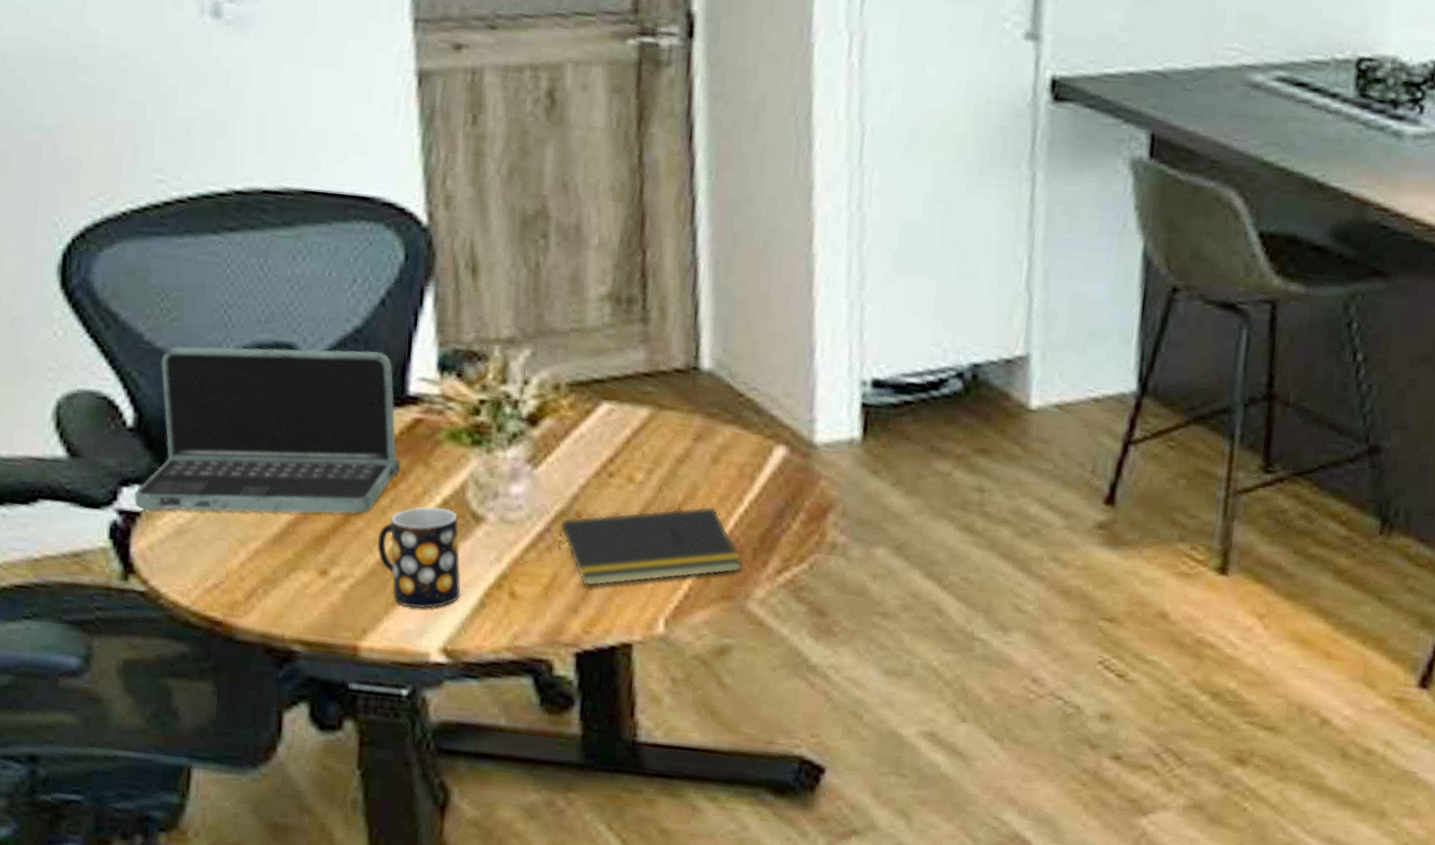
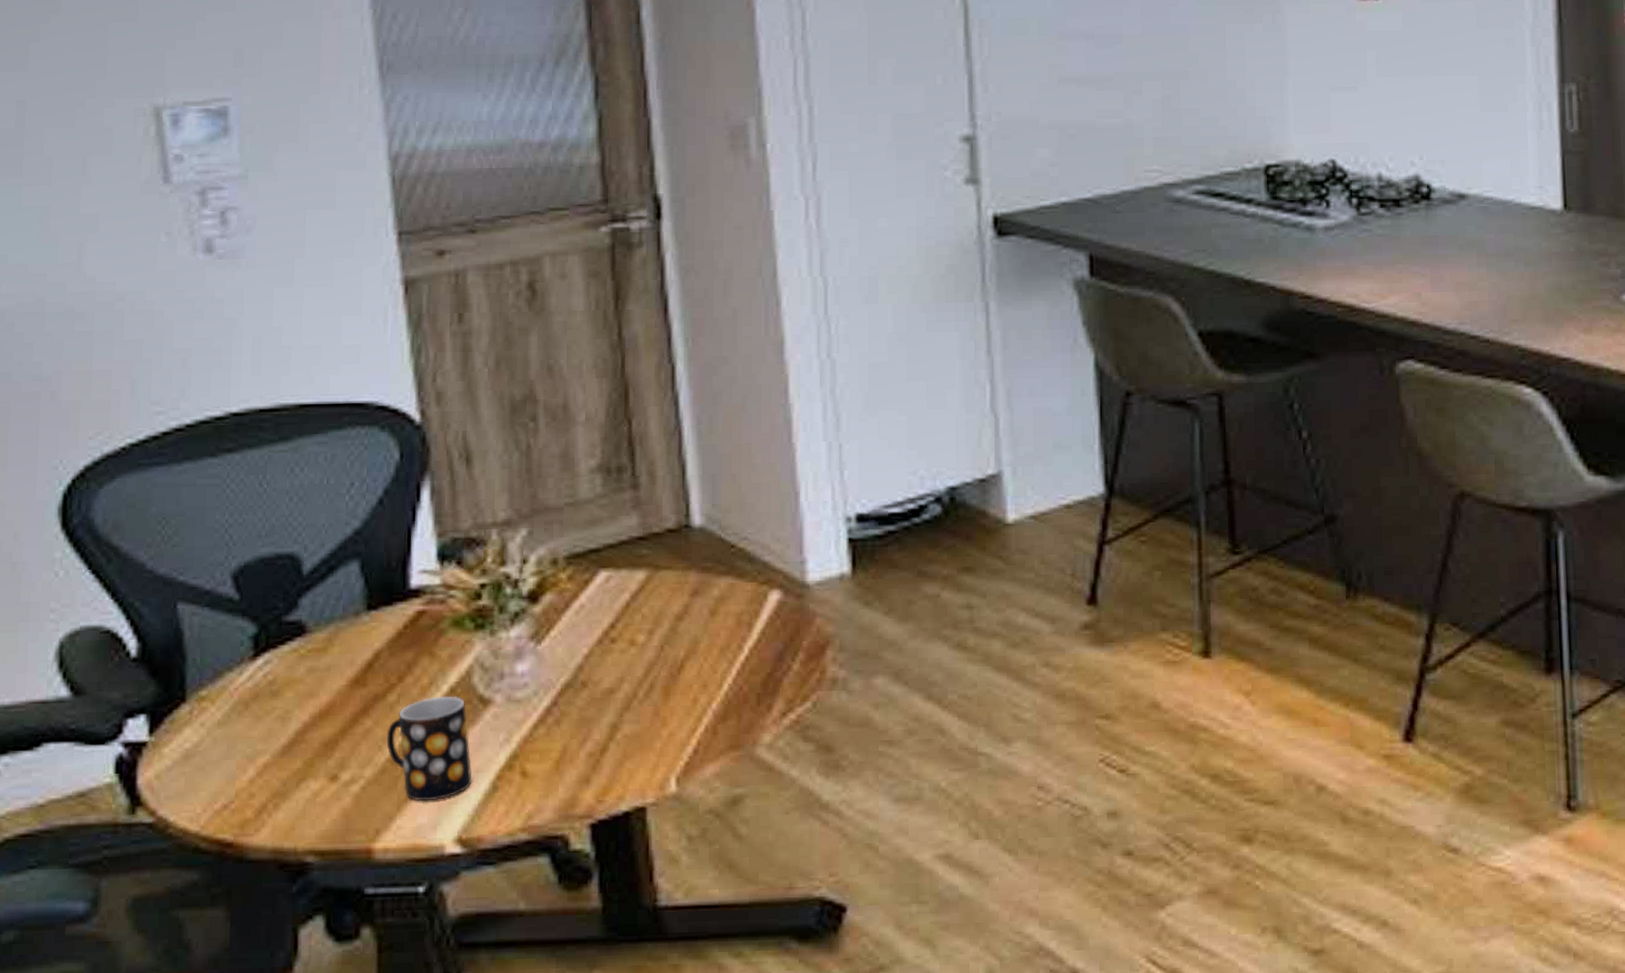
laptop: present [134,346,401,515] -> none [140,551,406,739]
notepad: present [558,505,743,587] -> none [566,658,747,755]

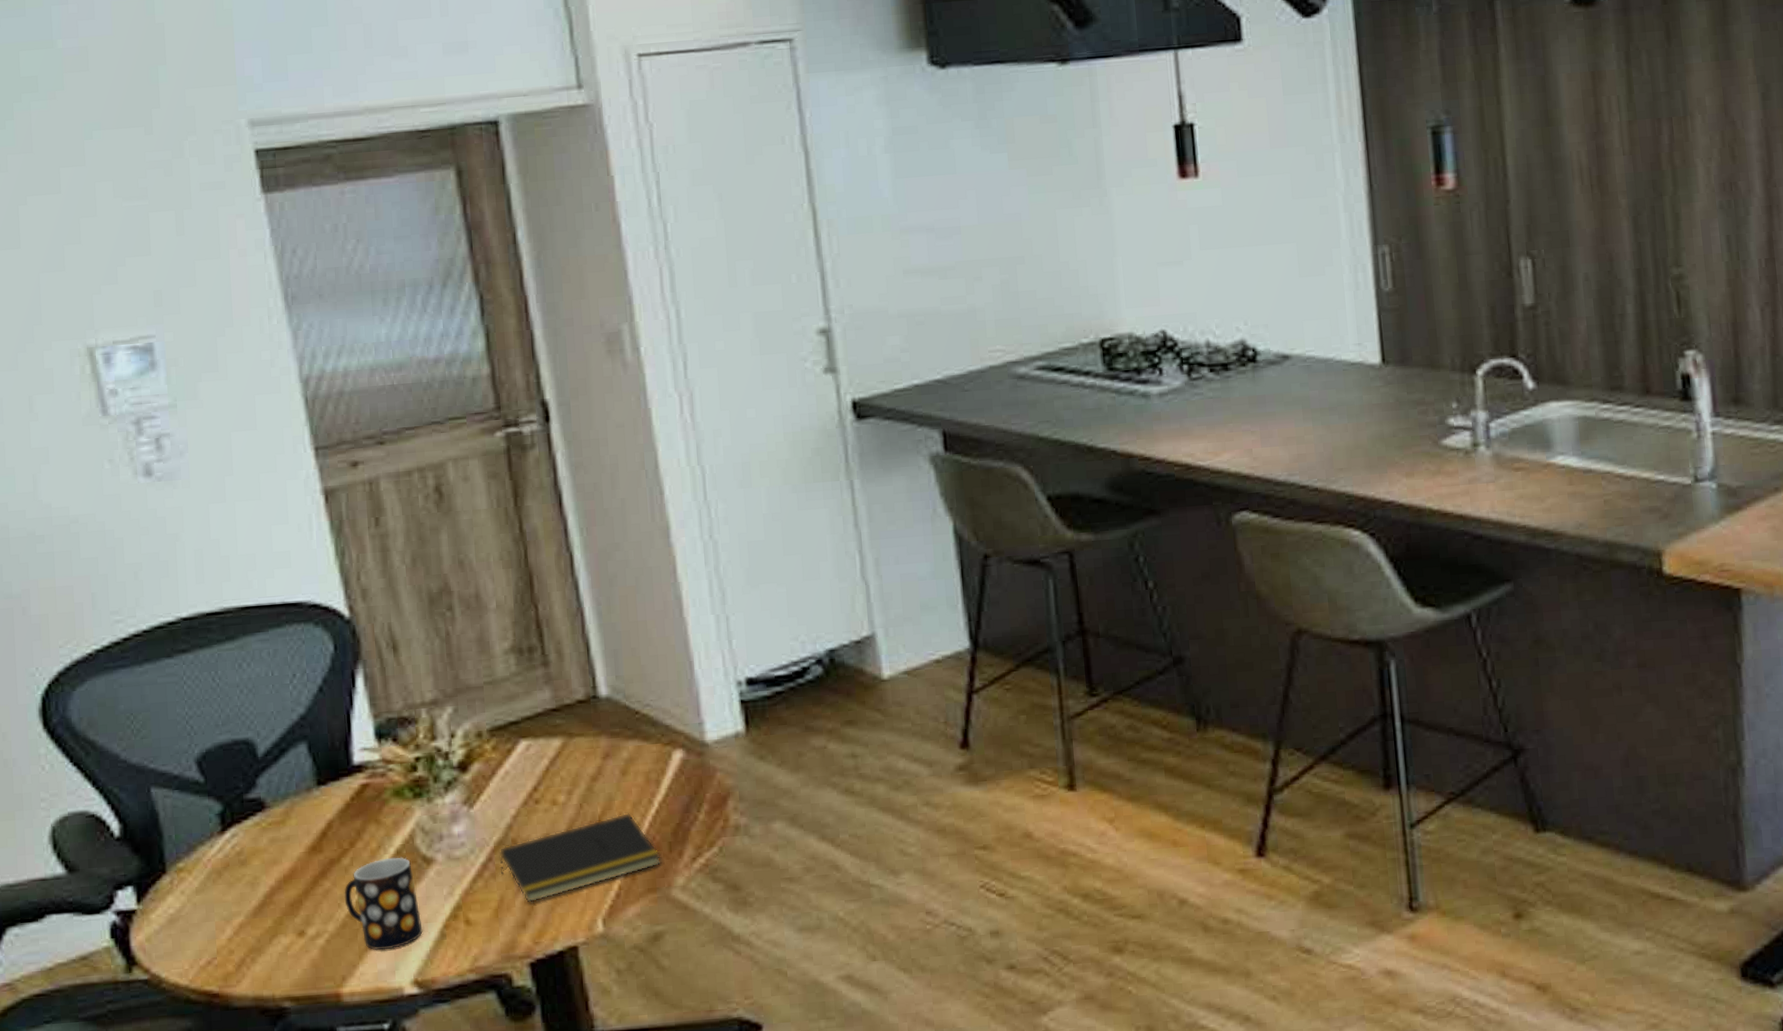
notepad: none [566,658,747,755] -> present [500,812,661,903]

